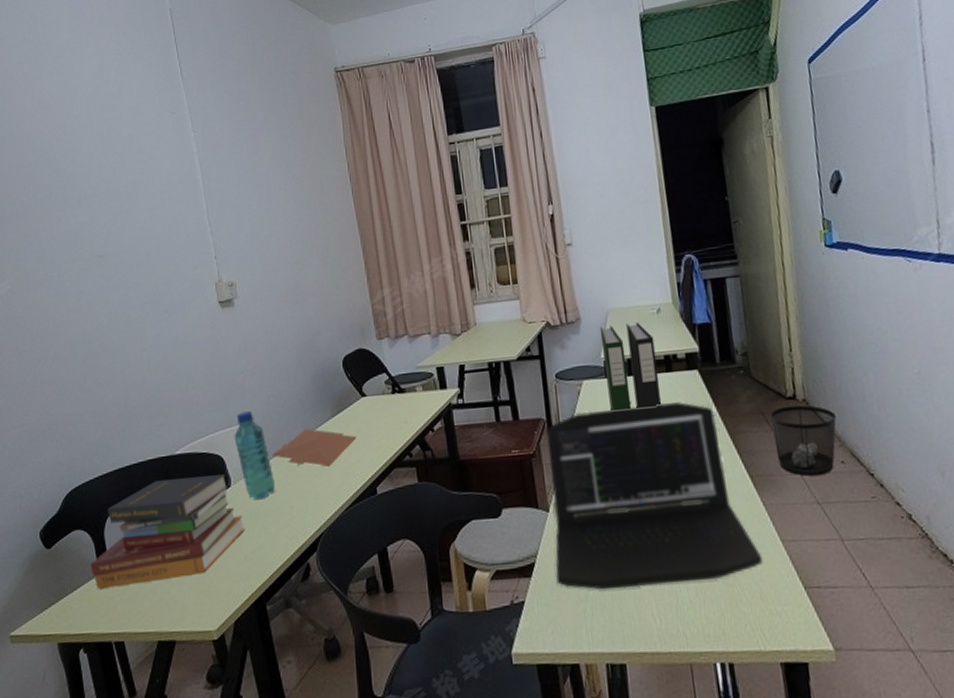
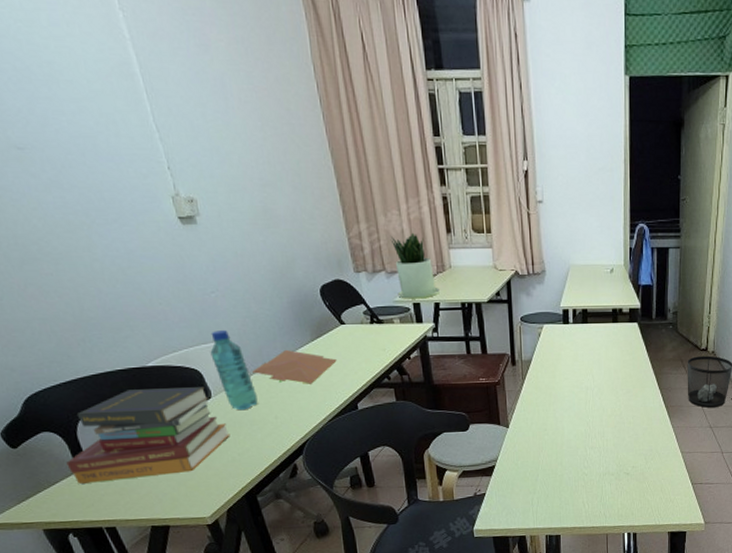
planter: none [413,292,464,364] -> present [390,232,440,299]
laptop: present [545,402,764,589] -> none [510,347,666,485]
binder: present [599,322,662,412] -> none [561,279,607,352]

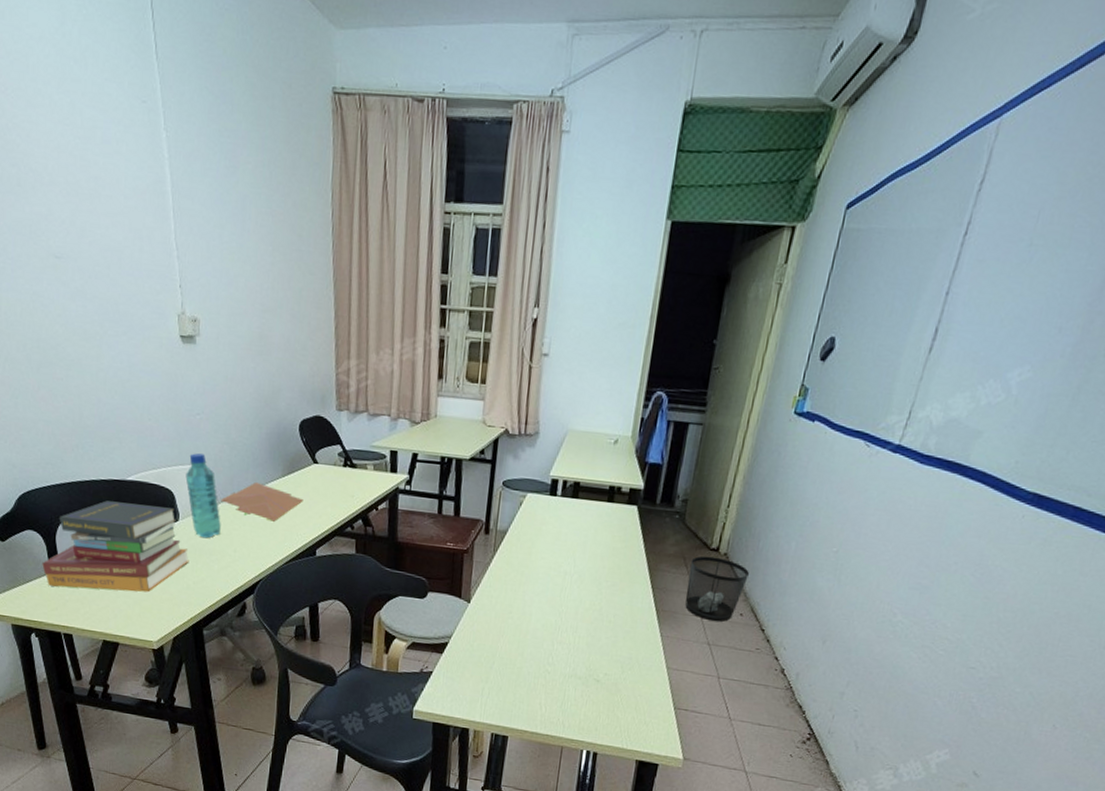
planter: present [390,232,440,299] -> none [376,374,420,447]

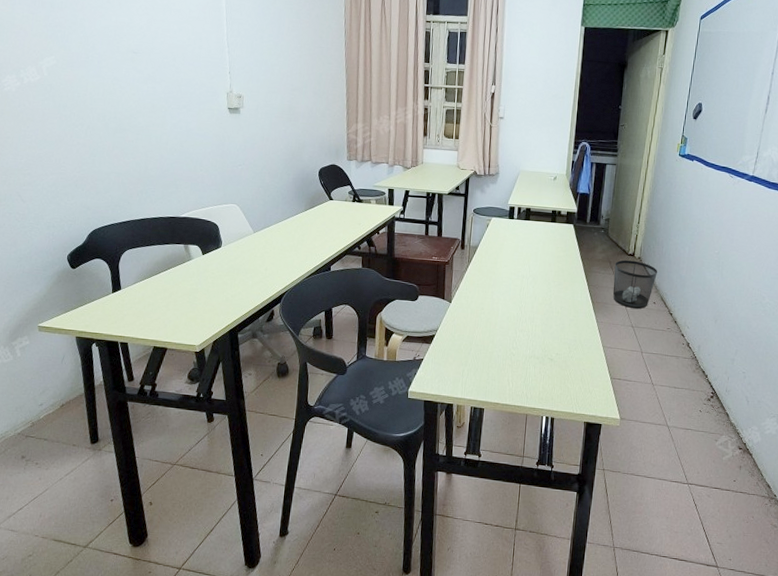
books: present [42,500,189,592] -> none [106,233,229,305]
water bottle: present [185,453,221,539] -> none [228,195,256,260]
papers: present [221,481,304,522] -> none [256,215,321,245]

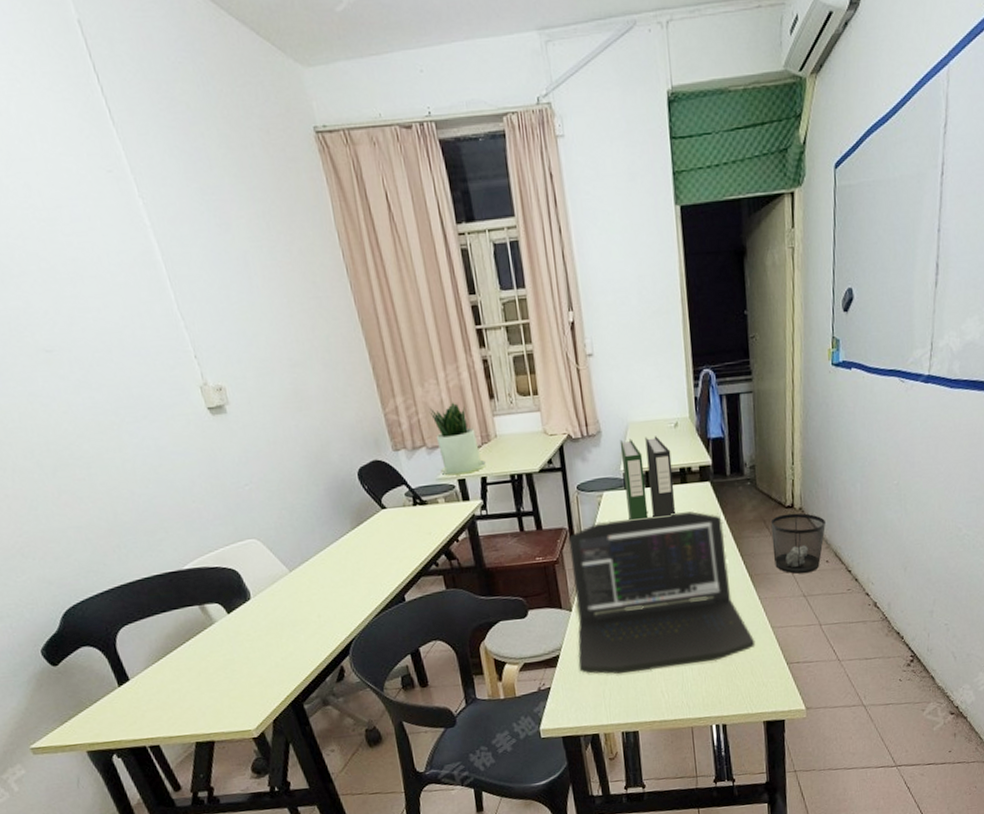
planter: none [377,133,411,186] -> present [429,402,486,476]
laptop: none [448,239,588,364] -> present [568,511,756,674]
binder: none [507,182,548,244] -> present [619,436,676,521]

